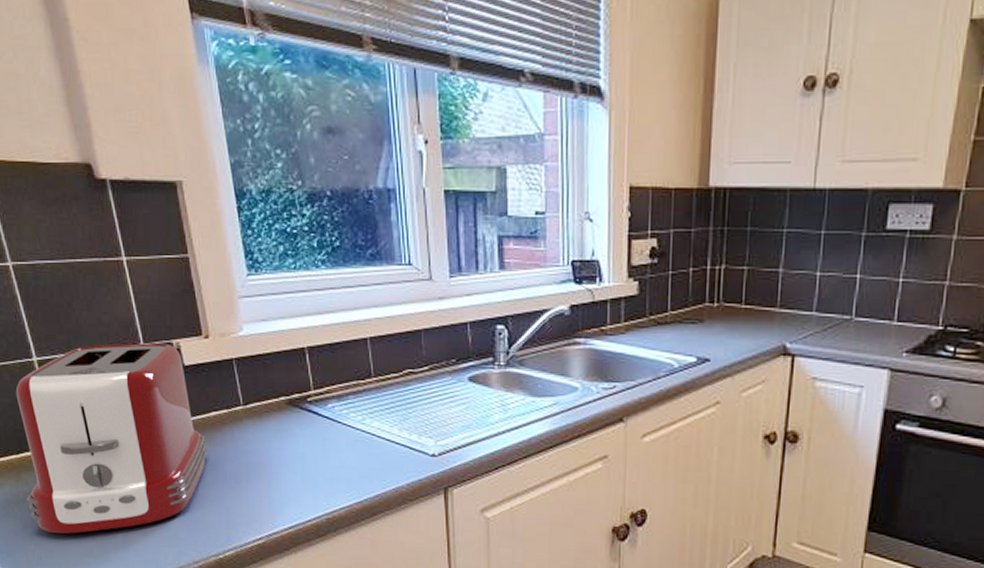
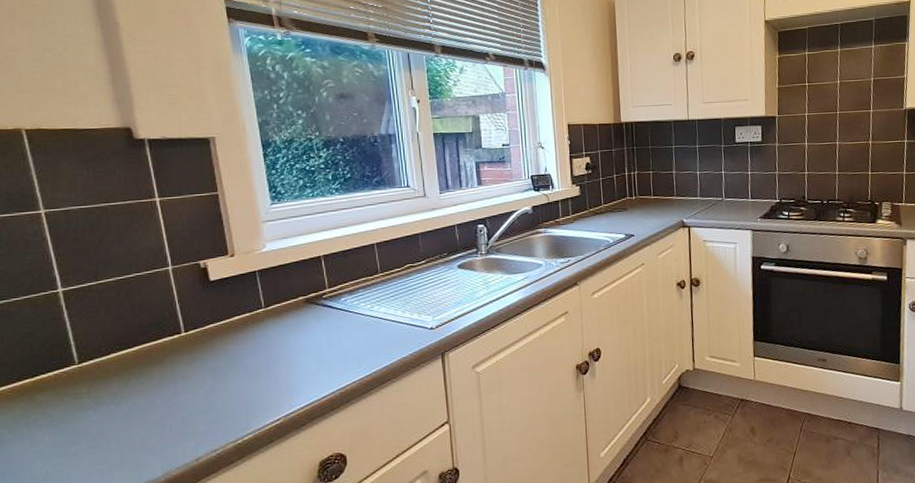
toaster: present [15,343,208,534] -> none [36,264,230,447]

